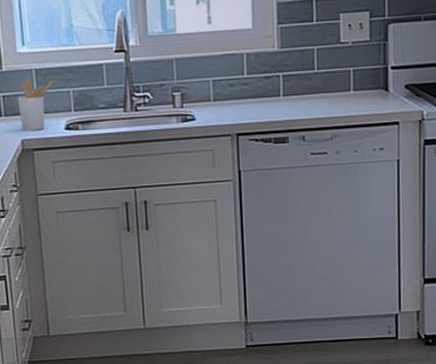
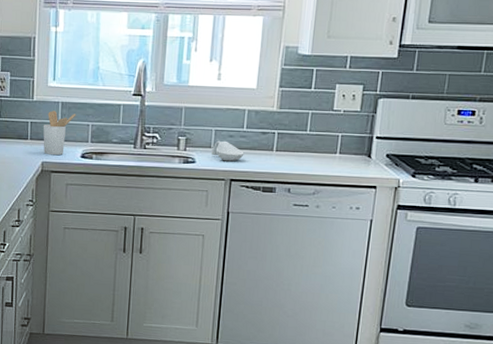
spoon rest: none [211,91,249,115] -> present [211,140,244,162]

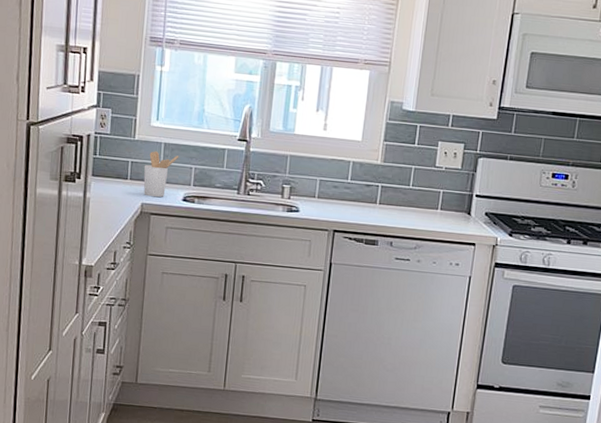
spoon rest: present [211,140,244,162] -> none [315,190,348,213]

